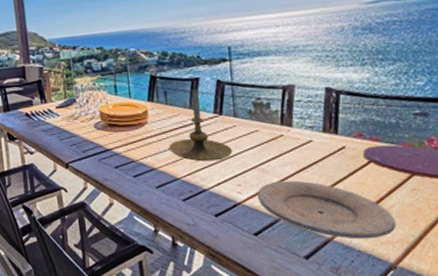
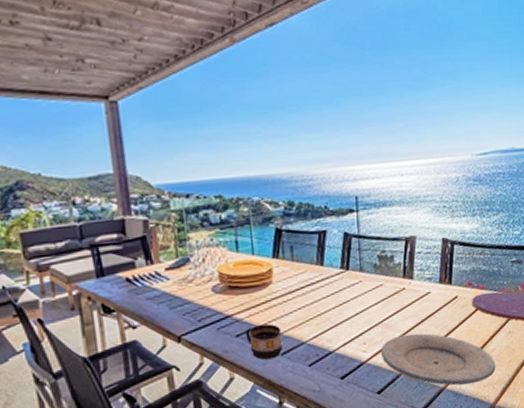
cup: none [123,159,158,191] -> present [245,324,283,360]
candle holder: present [168,89,232,162] -> none [294,242,358,322]

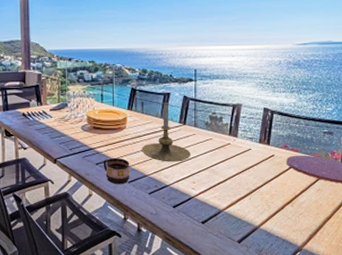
candle holder: none [294,242,358,322] -> present [141,102,191,162]
plate: present [380,333,496,386] -> none [206,180,305,228]

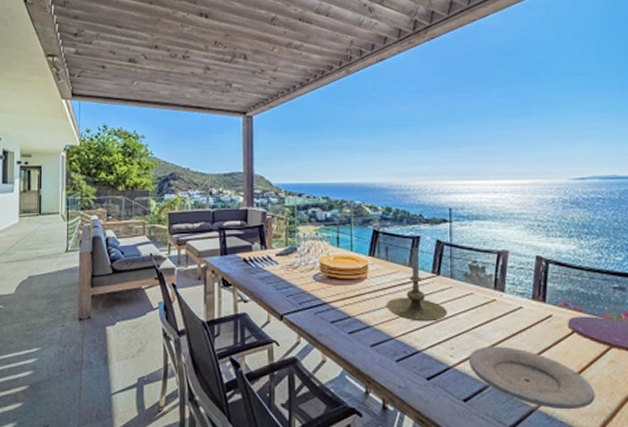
cup: present [103,158,130,185] -> none [339,315,373,349]
plate: none [206,180,305,228] -> present [468,346,595,410]

